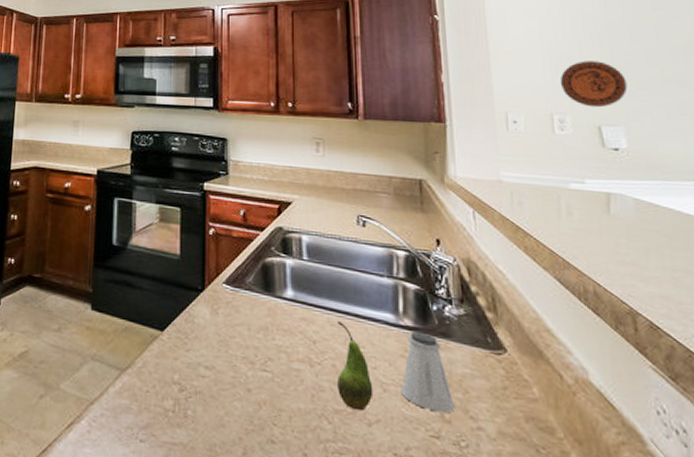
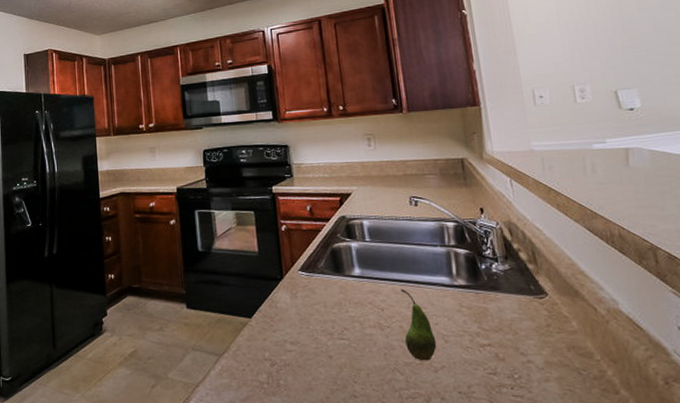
saltshaker: present [401,331,456,413] -> none [460,288,508,353]
decorative plate: present [560,61,628,108] -> none [578,33,639,75]

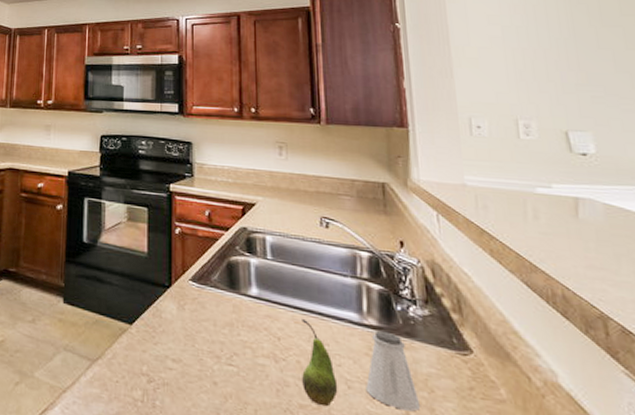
saltshaker: none [460,288,508,353] -> present [366,330,421,412]

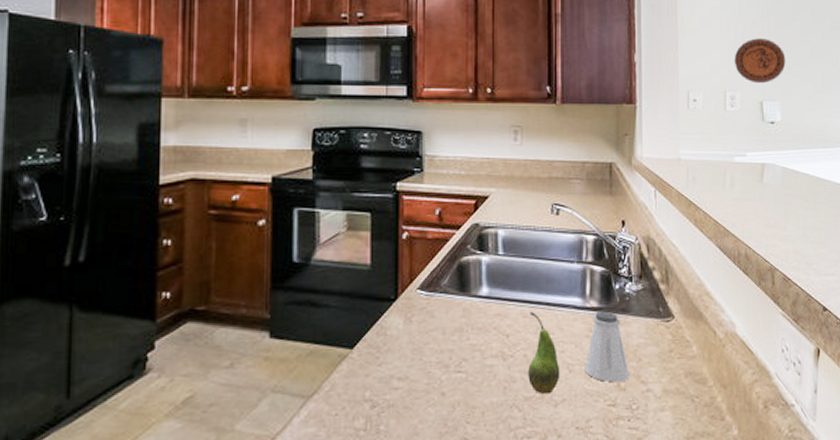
decorative plate: none [524,67,596,113] -> present [734,38,786,84]

